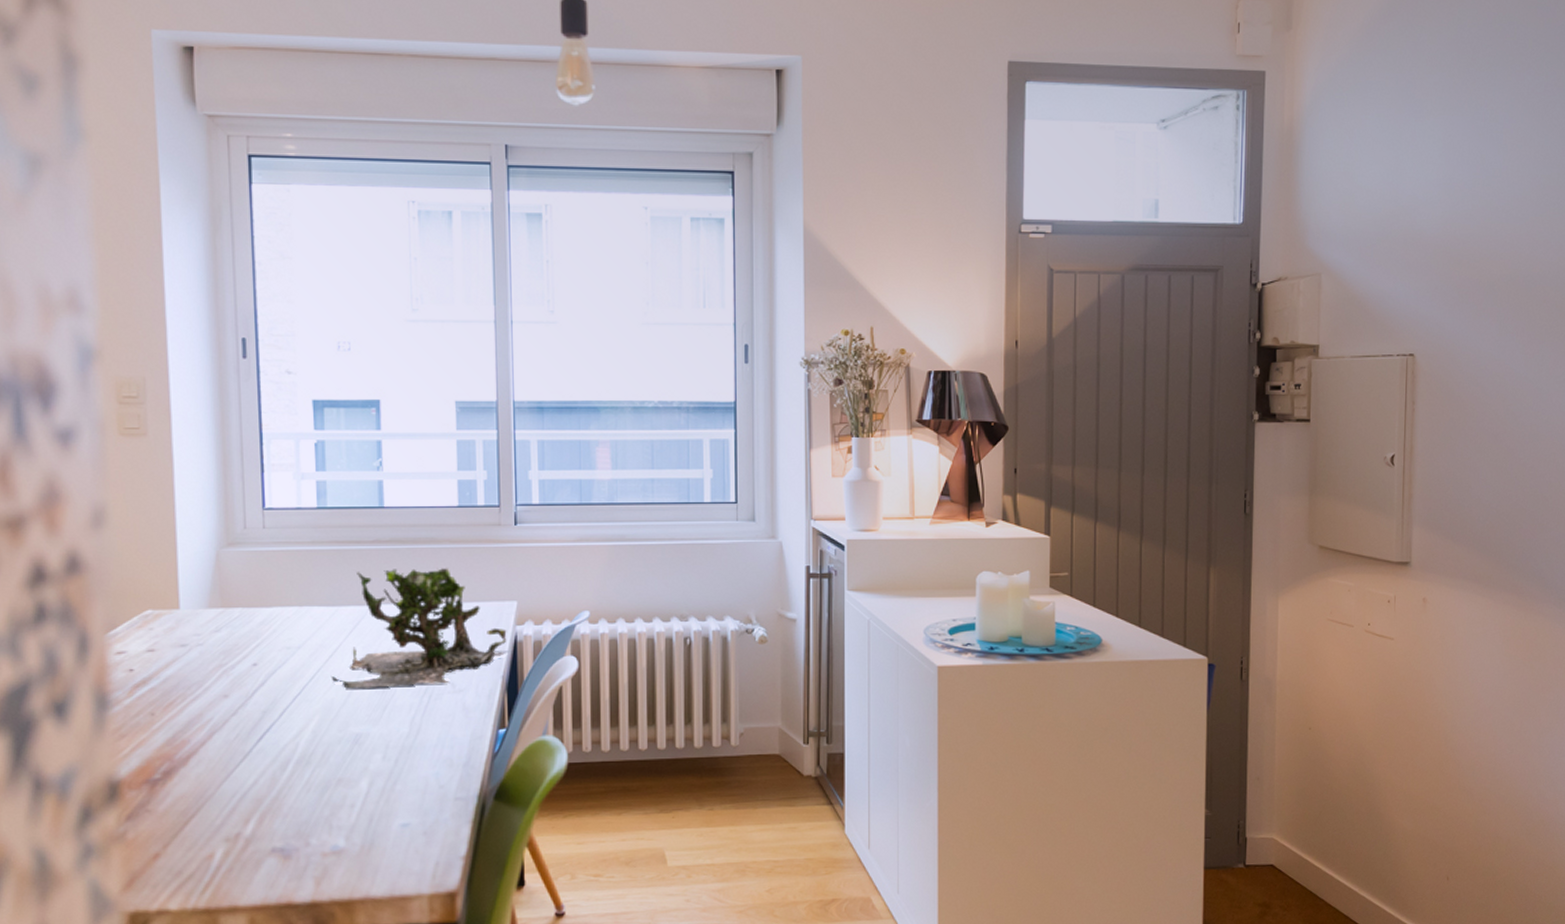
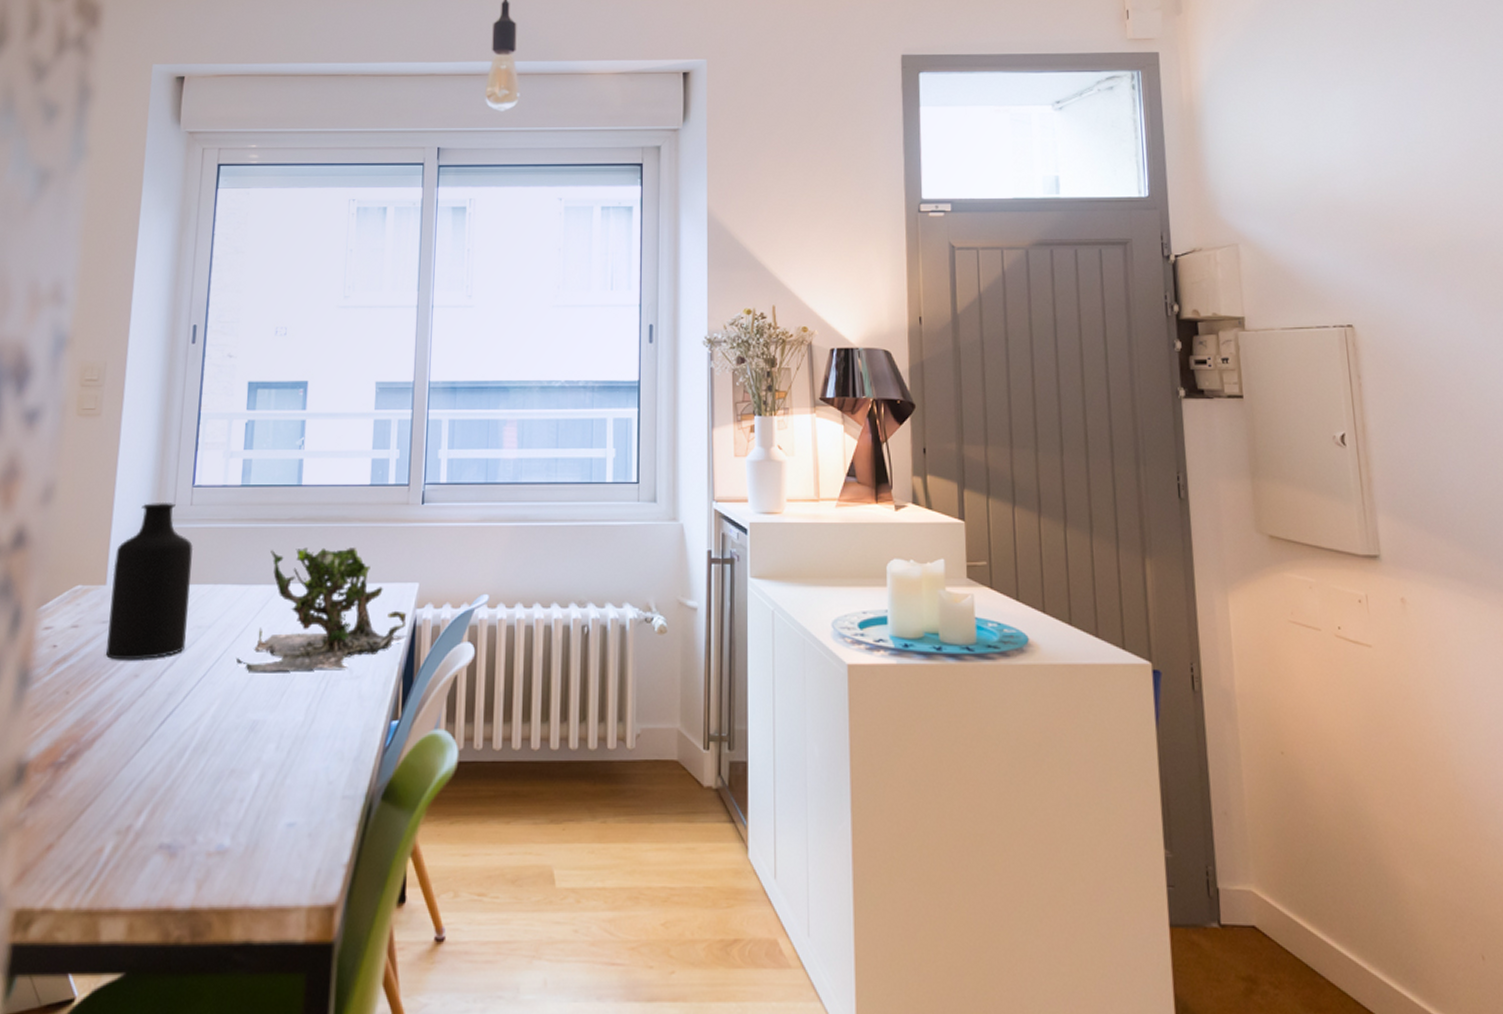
bottle: none [184,525,275,682] -> present [106,501,194,661]

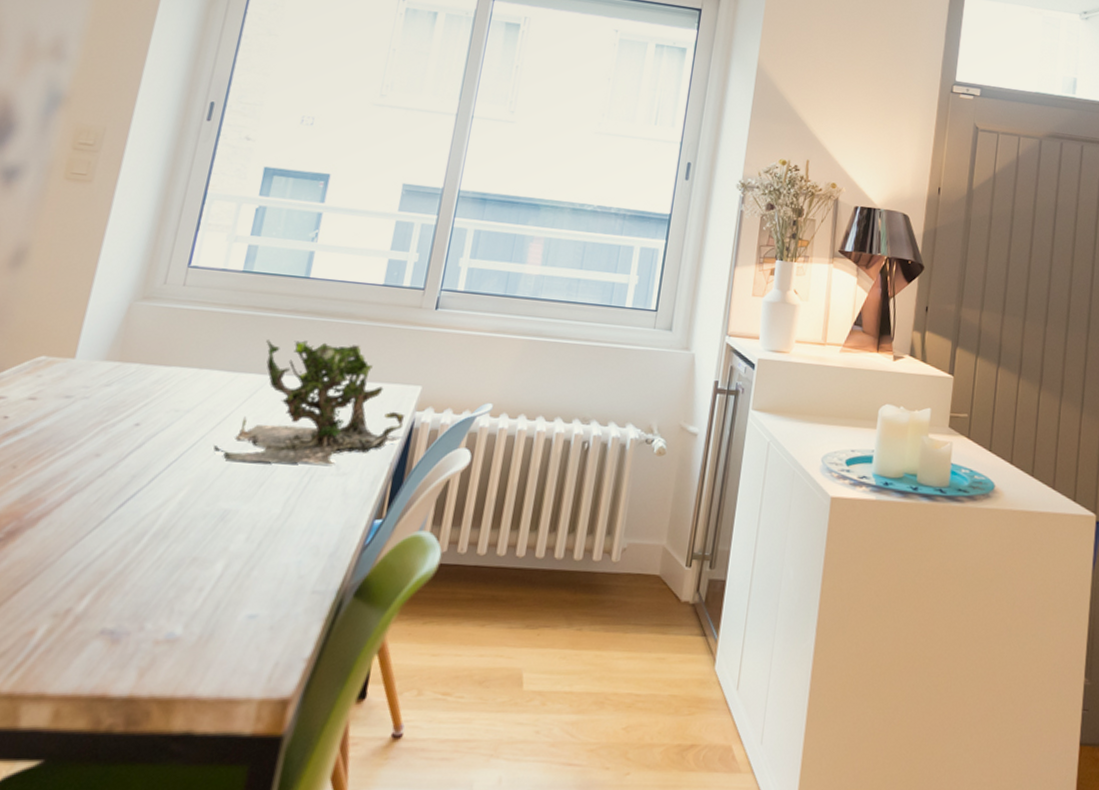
bottle: present [106,501,194,661] -> none [65,278,181,440]

